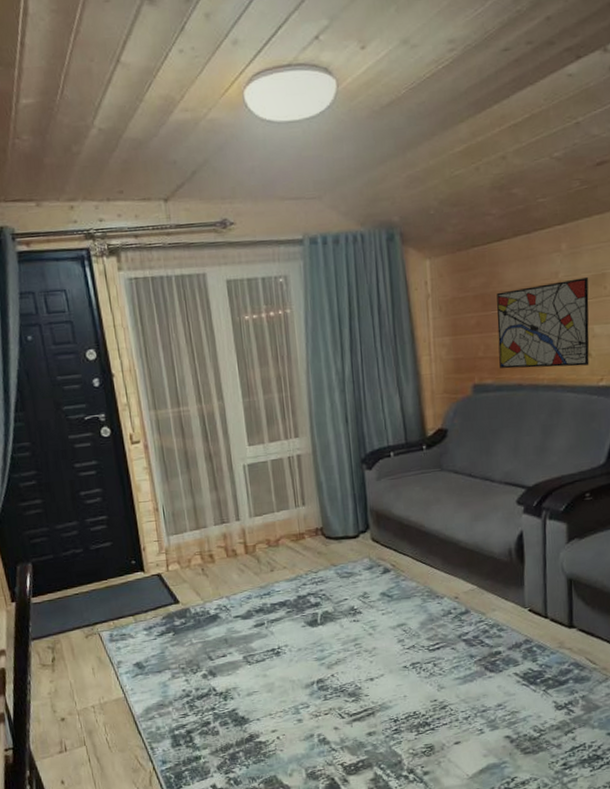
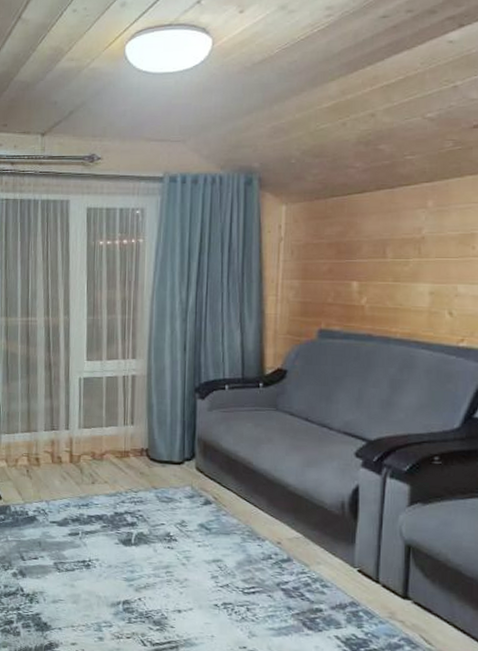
wall art: present [497,277,590,369] -> none [349,236,456,324]

